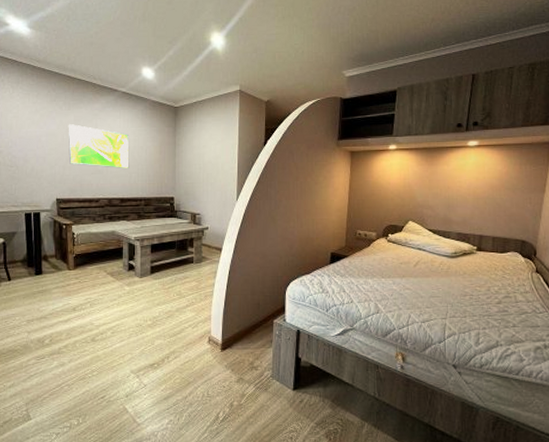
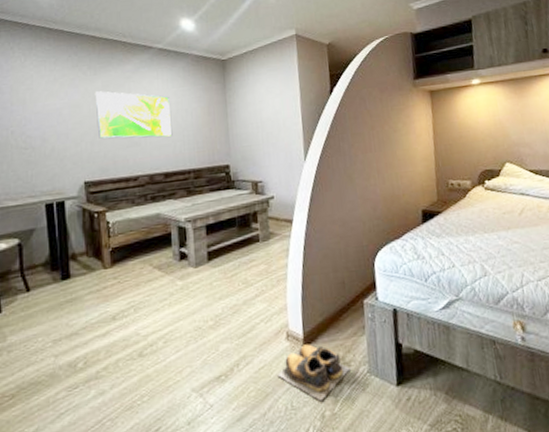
shoes: none [198,349,257,394] -> present [277,344,350,402]

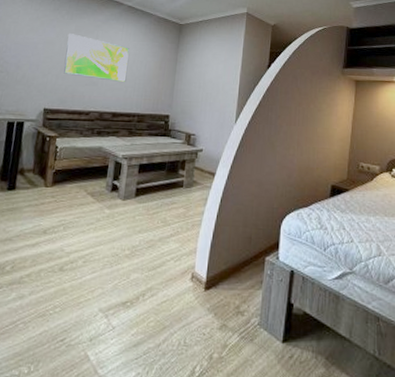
shoes: present [277,344,350,402] -> none [176,288,243,343]

